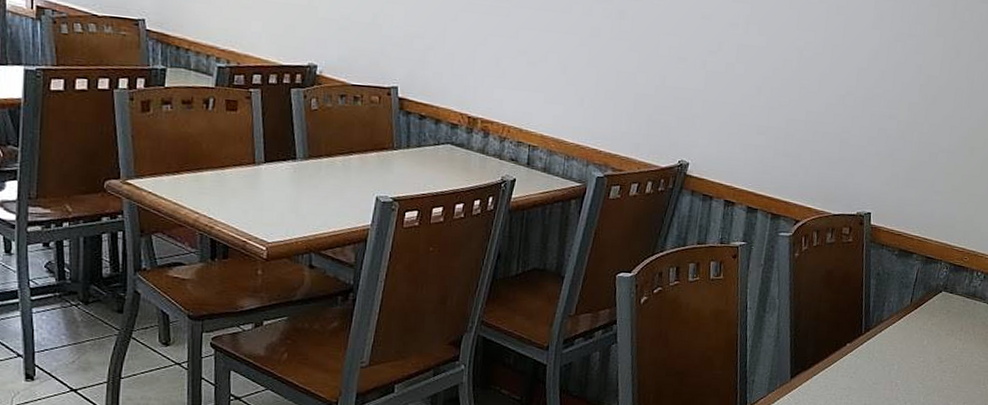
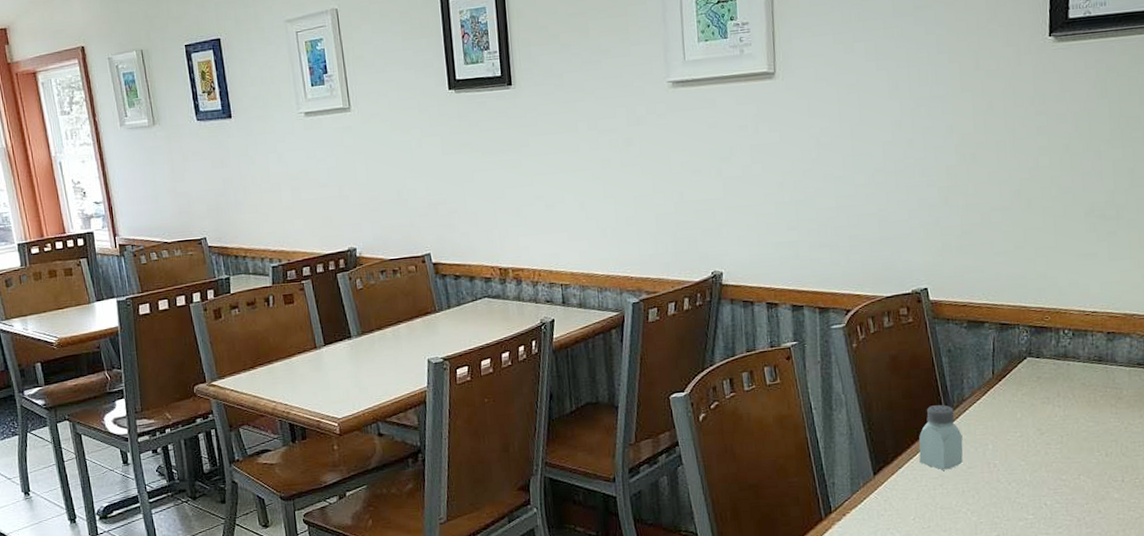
saltshaker: none [833,322,874,383] -> present [918,405,963,470]

